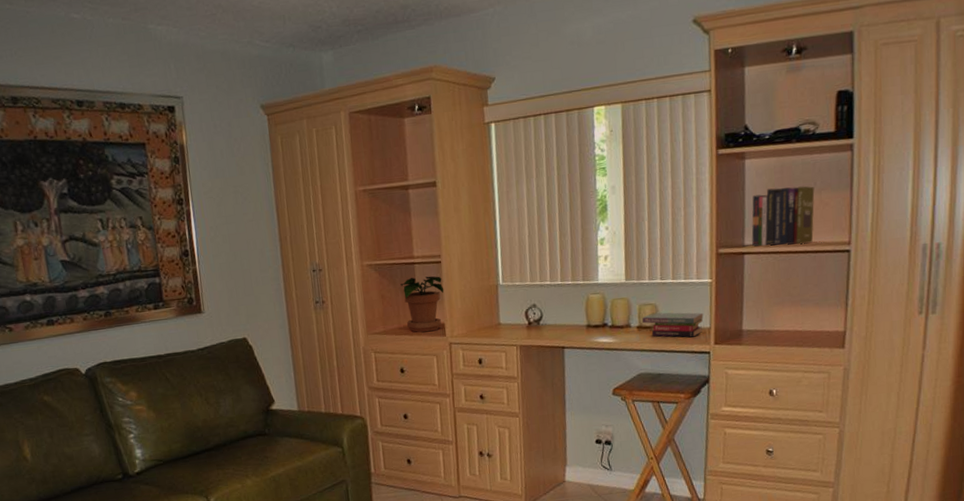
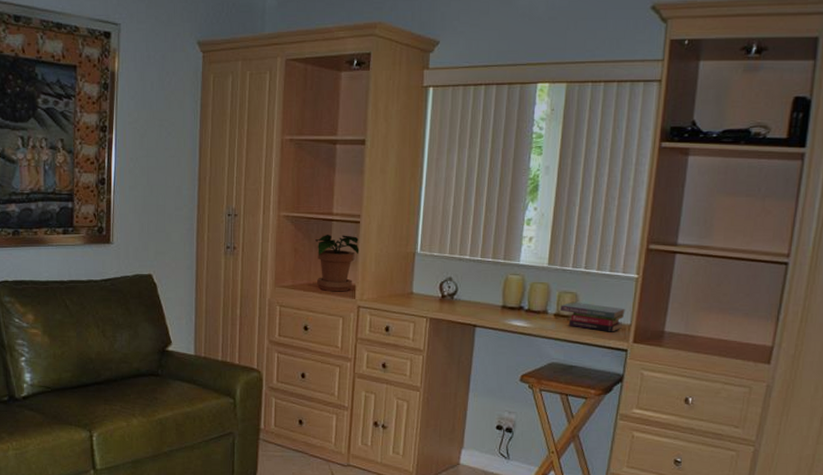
books: present [751,186,815,247] -> none [685,189,758,251]

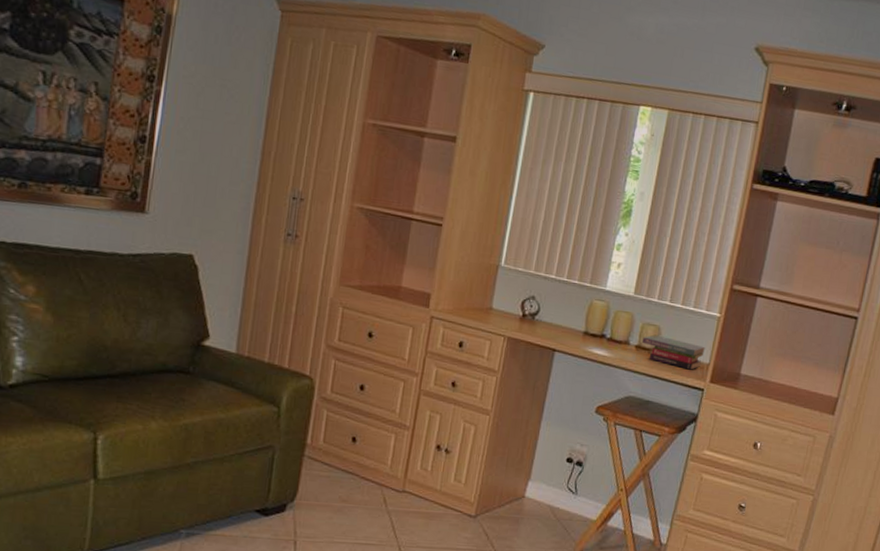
potted plant: present [315,234,360,292] -> none [388,233,439,300]

